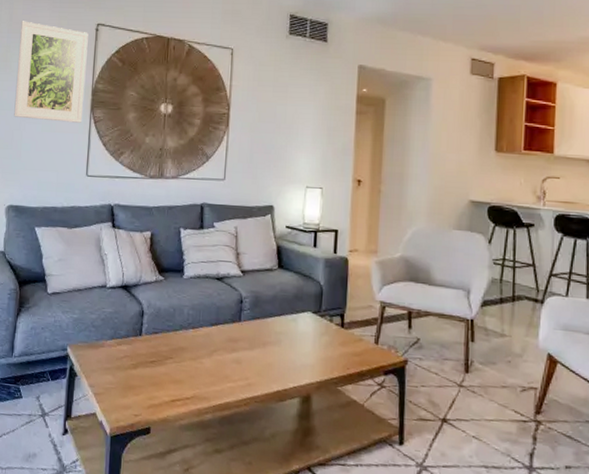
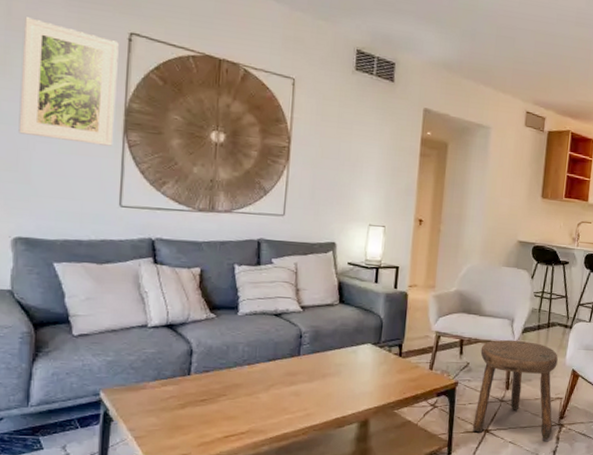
stool: none [426,313,528,439] -> present [472,339,558,440]

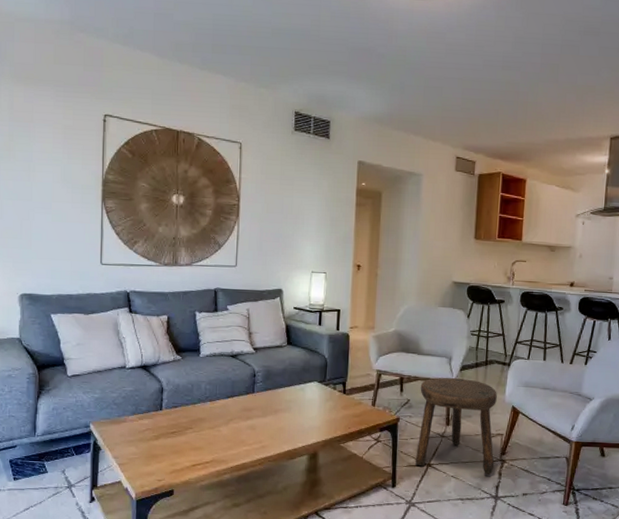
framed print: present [18,17,119,146] -> none [21,109,96,213]

